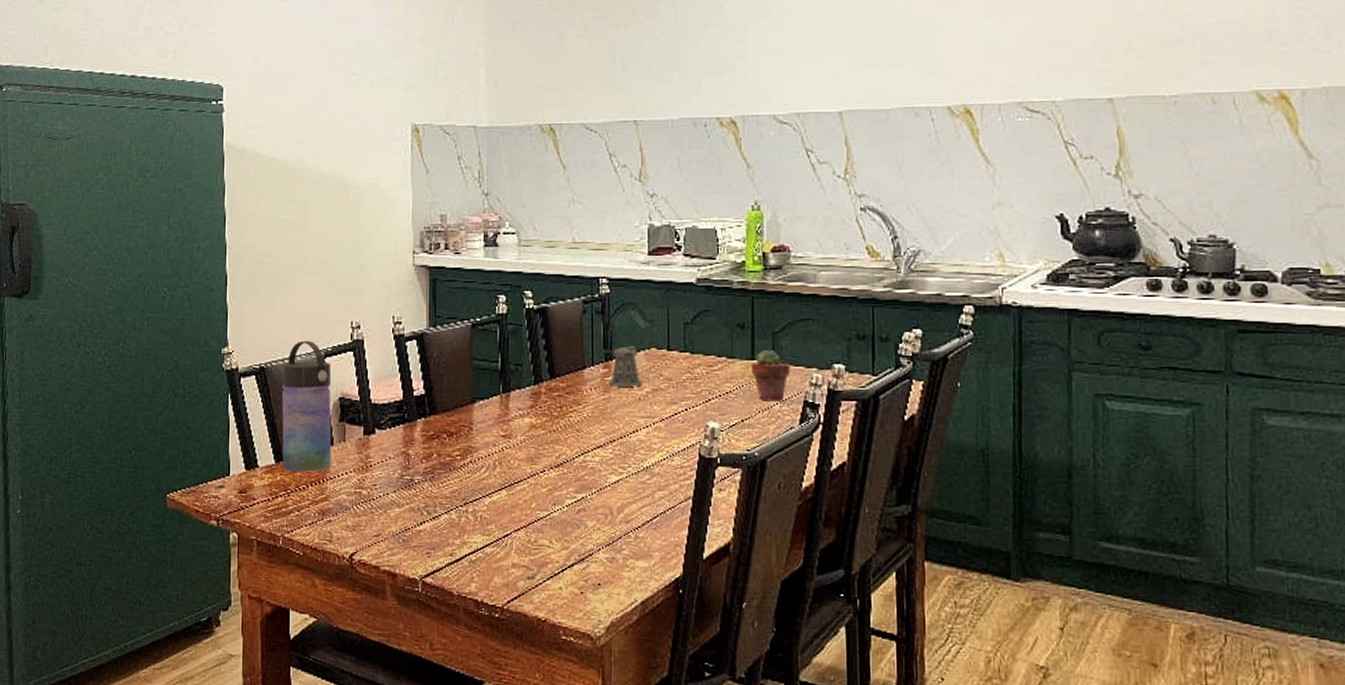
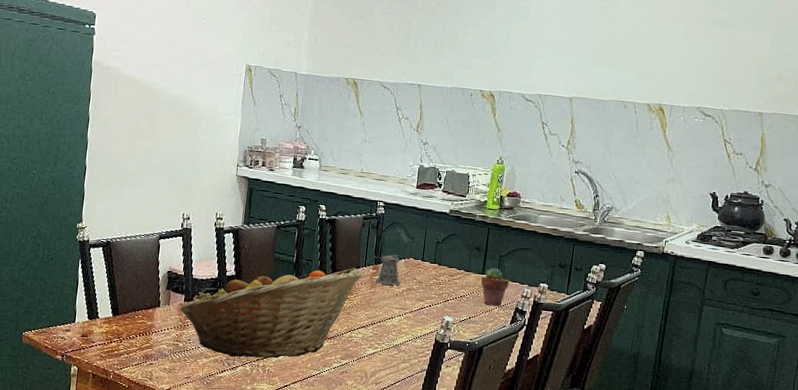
water bottle: present [282,340,332,472] -> none [118,224,163,326]
fruit basket: none [359,369,589,503] -> present [180,268,362,359]

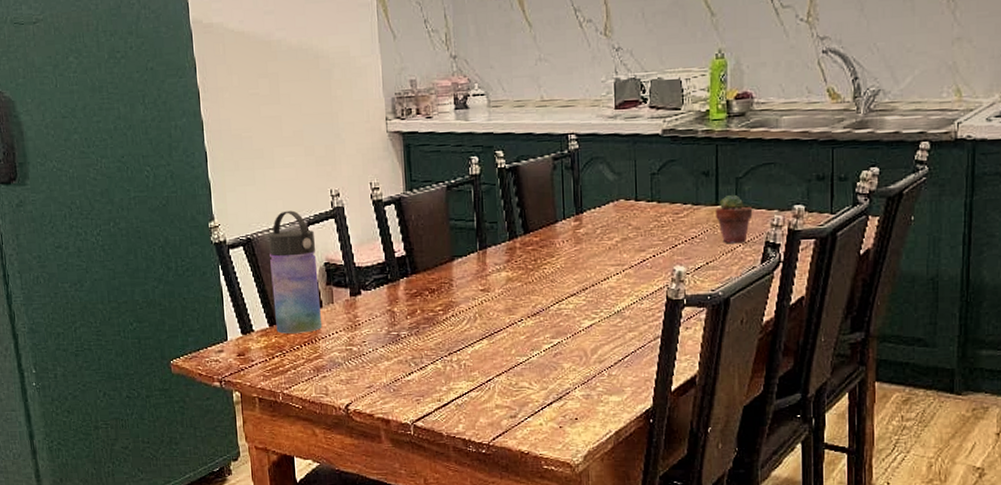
water bottle: none [118,224,163,326] -> present [268,210,323,334]
fruit basket: present [180,268,362,359] -> none [347,223,561,355]
pepper shaker: present [372,254,400,286] -> none [571,198,612,238]

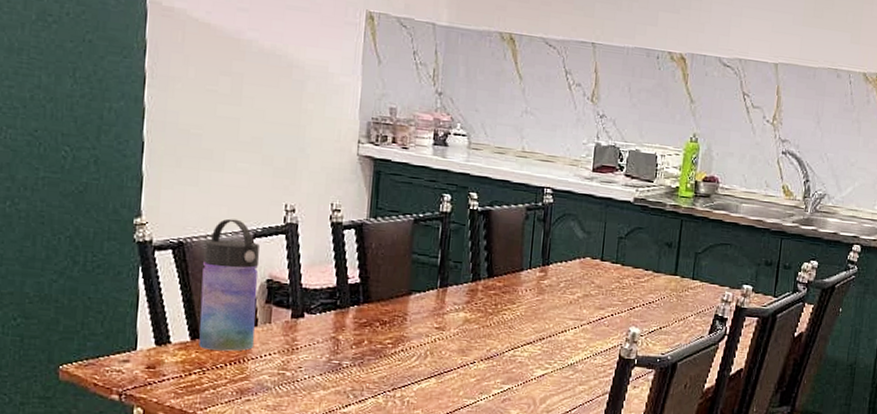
potted succulent: present [715,194,753,244] -> none [673,267,707,313]

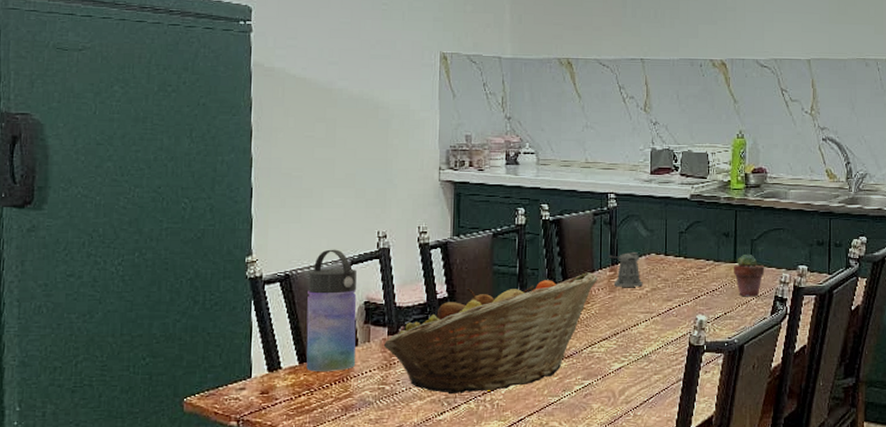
fruit basket: none [286,270,526,388] -> present [383,272,597,395]
pepper shaker: none [538,253,575,291] -> present [608,251,643,287]
potted succulent: none [673,267,707,313] -> present [733,254,765,297]

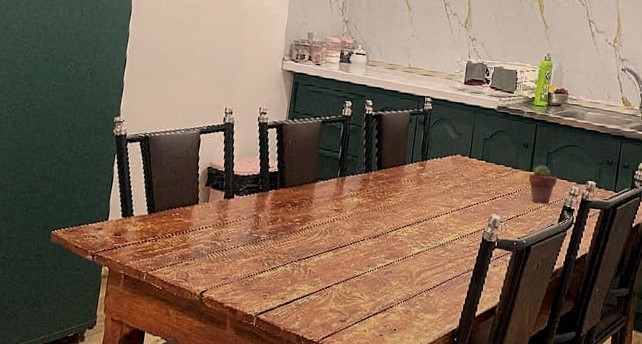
water bottle: present [306,249,357,371] -> none [154,118,204,224]
fruit basket: present [383,272,597,395] -> none [219,164,408,259]
pepper shaker: present [608,251,643,287] -> none [419,151,447,183]

